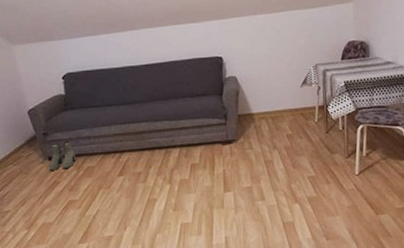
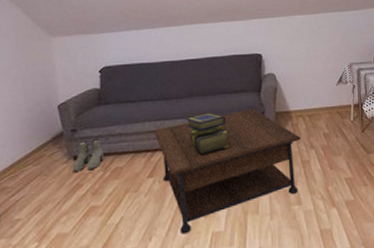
coffee table: none [120,111,265,225] -> present [154,108,302,235]
stack of books: none [150,116,193,155] -> present [186,113,229,154]

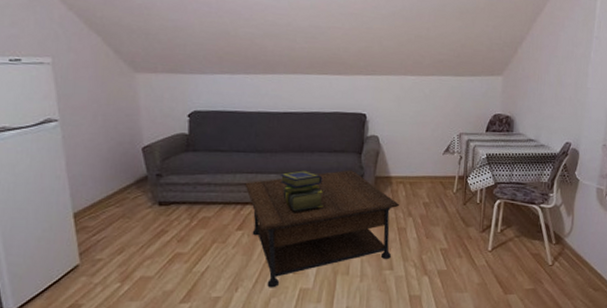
boots: present [73,138,104,172] -> none [157,185,191,217]

